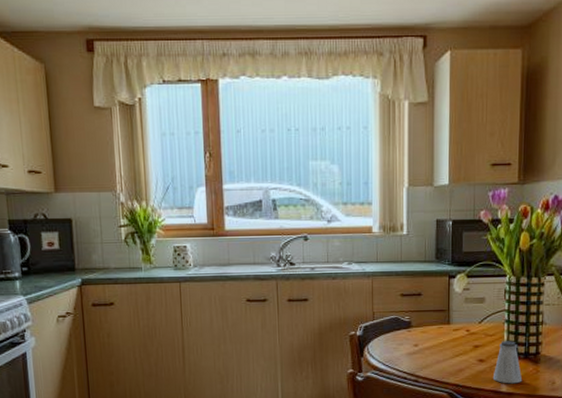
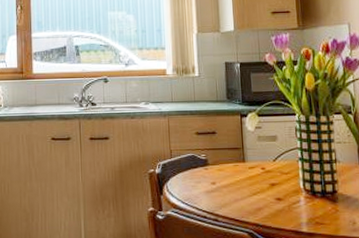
saltshaker: present [493,341,523,384] -> none [292,179,323,224]

